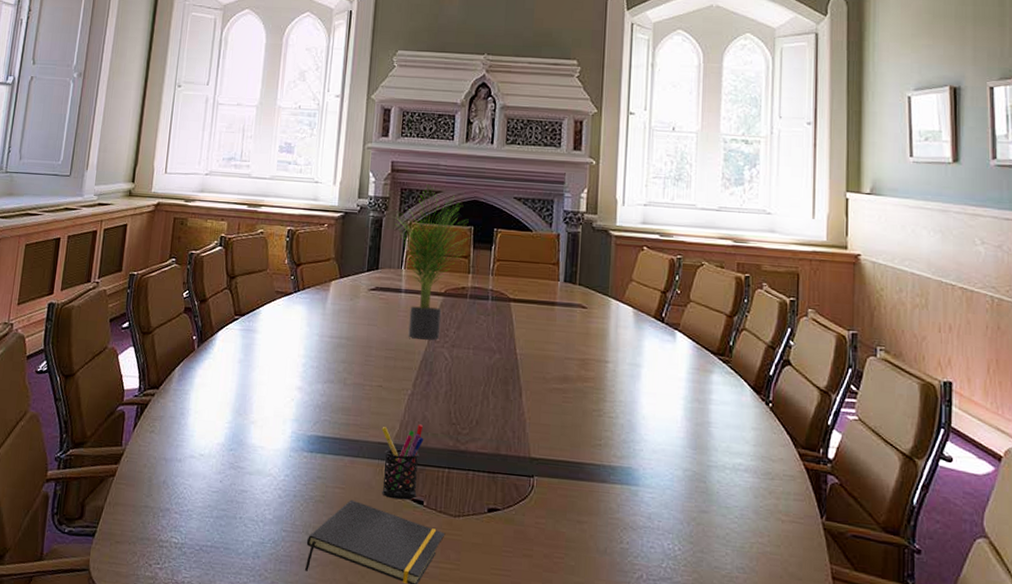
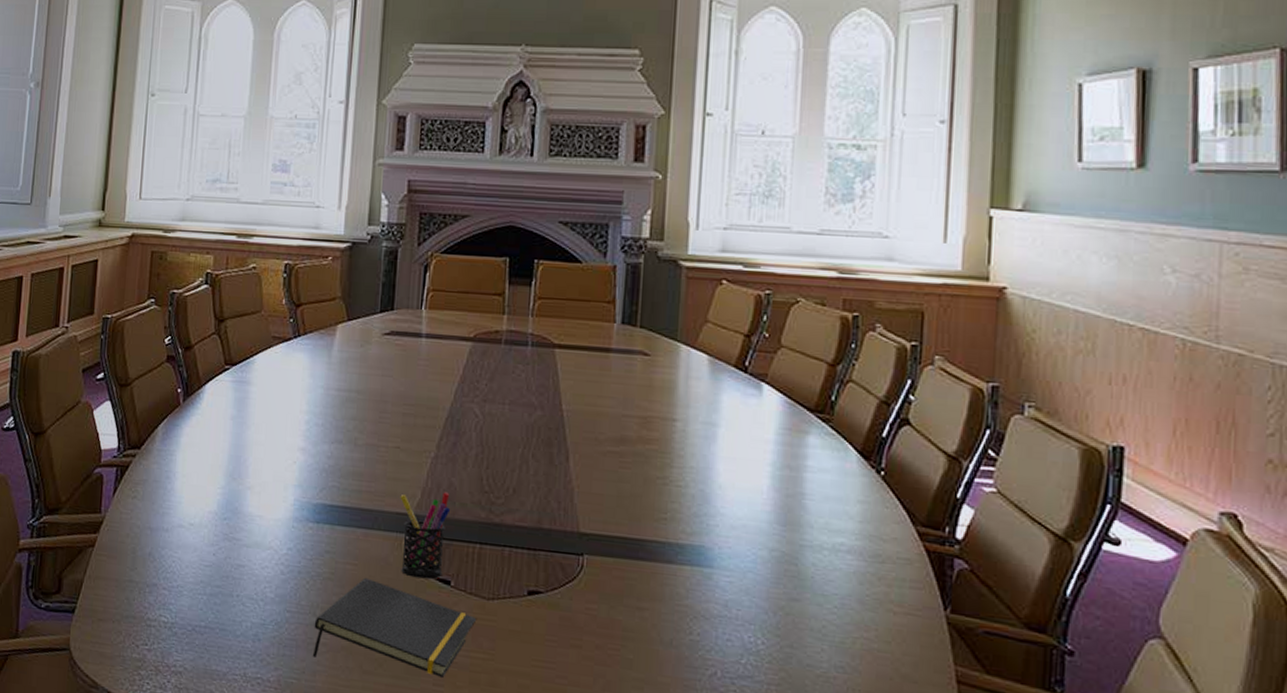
potted plant: present [396,184,470,341] -> none [414,207,505,394]

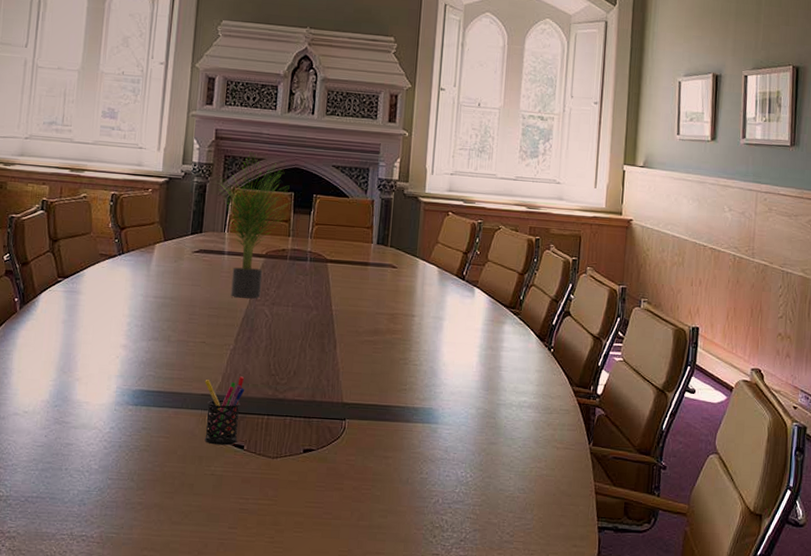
notepad: present [313,577,476,677] -> none [131,447,263,522]
potted plant: none [414,207,505,394] -> present [219,152,291,299]

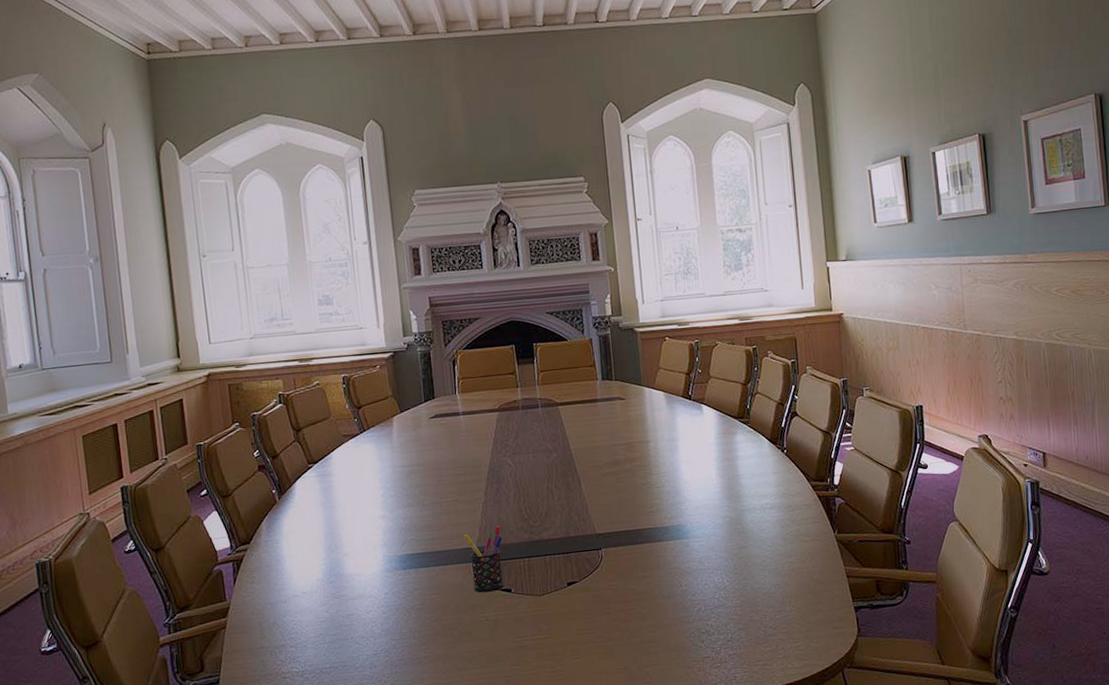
potted plant: present [219,152,291,299] -> none [442,313,513,454]

